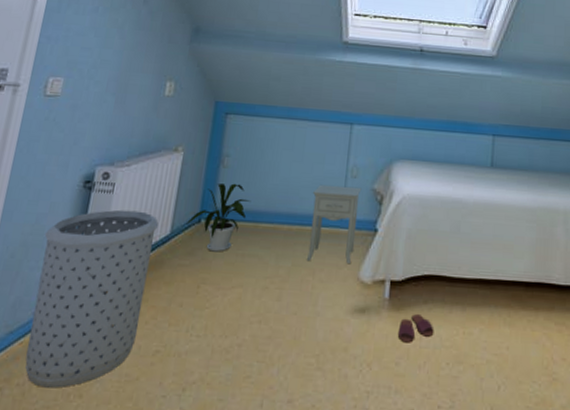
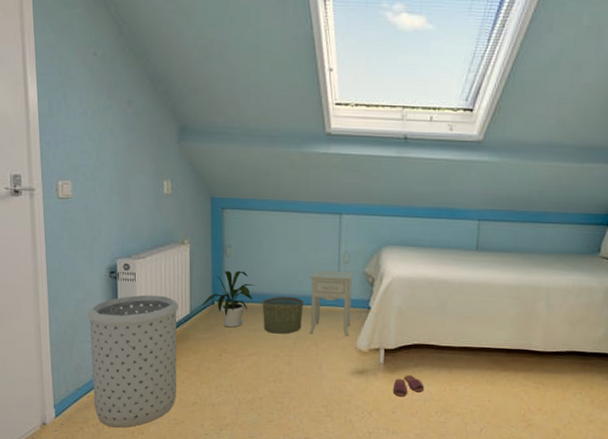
basket: none [254,214,305,261] -> present [262,296,305,334]

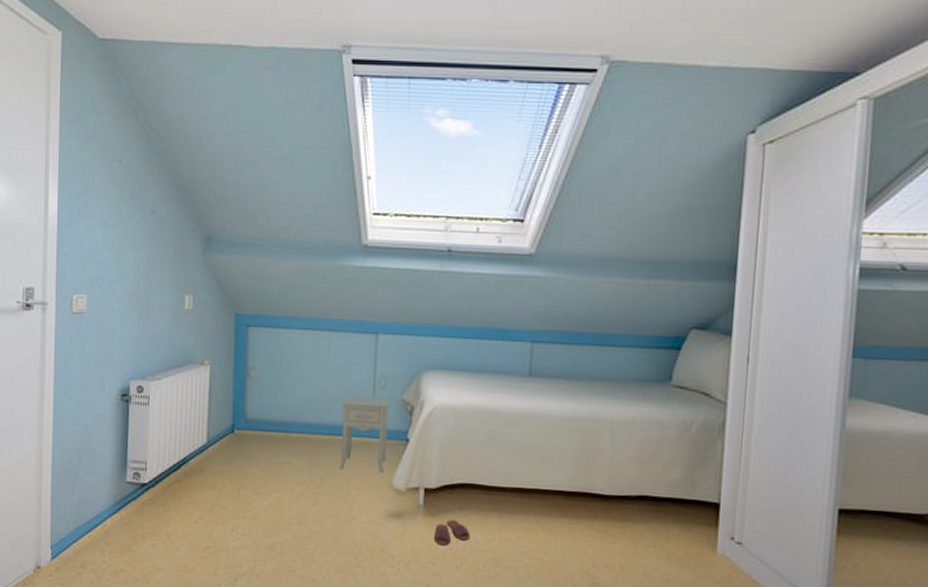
laundry basket: present [86,295,178,428] -> none [93,421,194,574]
house plant: present [201,270,256,328] -> none [220,395,281,460]
basket: present [262,296,305,334] -> none [287,424,335,469]

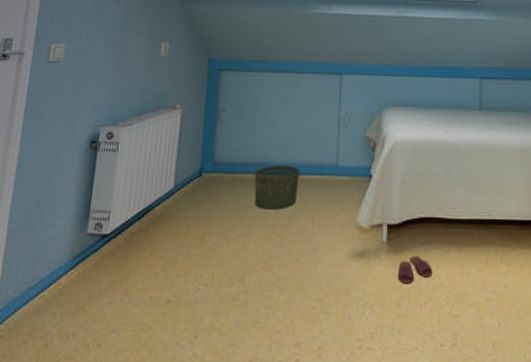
basket: none [287,424,335,469] -> present [254,165,301,210]
nightstand: present [339,395,391,473] -> none [304,134,354,211]

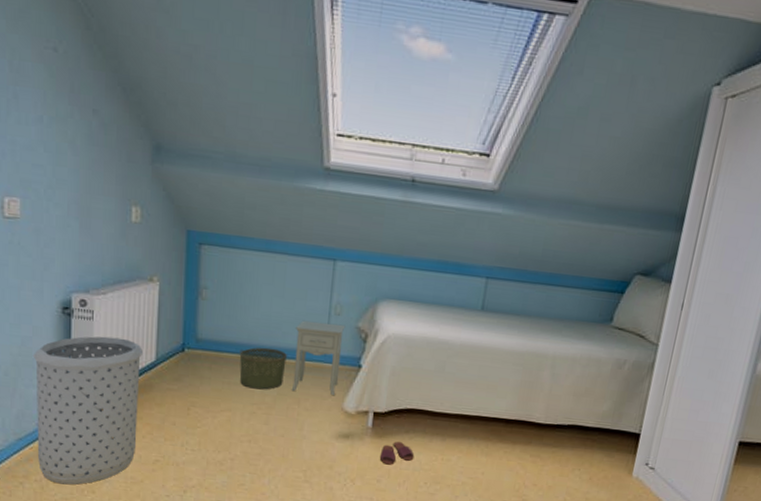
laundry basket: none [46,167,162,339] -> present [32,336,143,485]
nightstand: none [304,134,354,211] -> present [291,320,346,396]

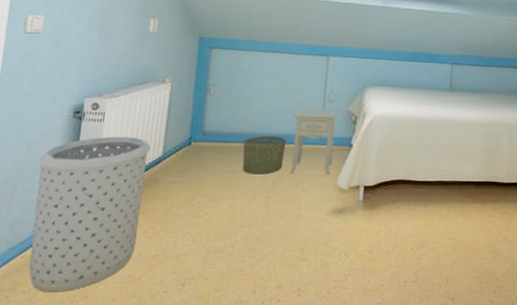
slippers: present [379,441,415,465] -> none [370,211,401,235]

